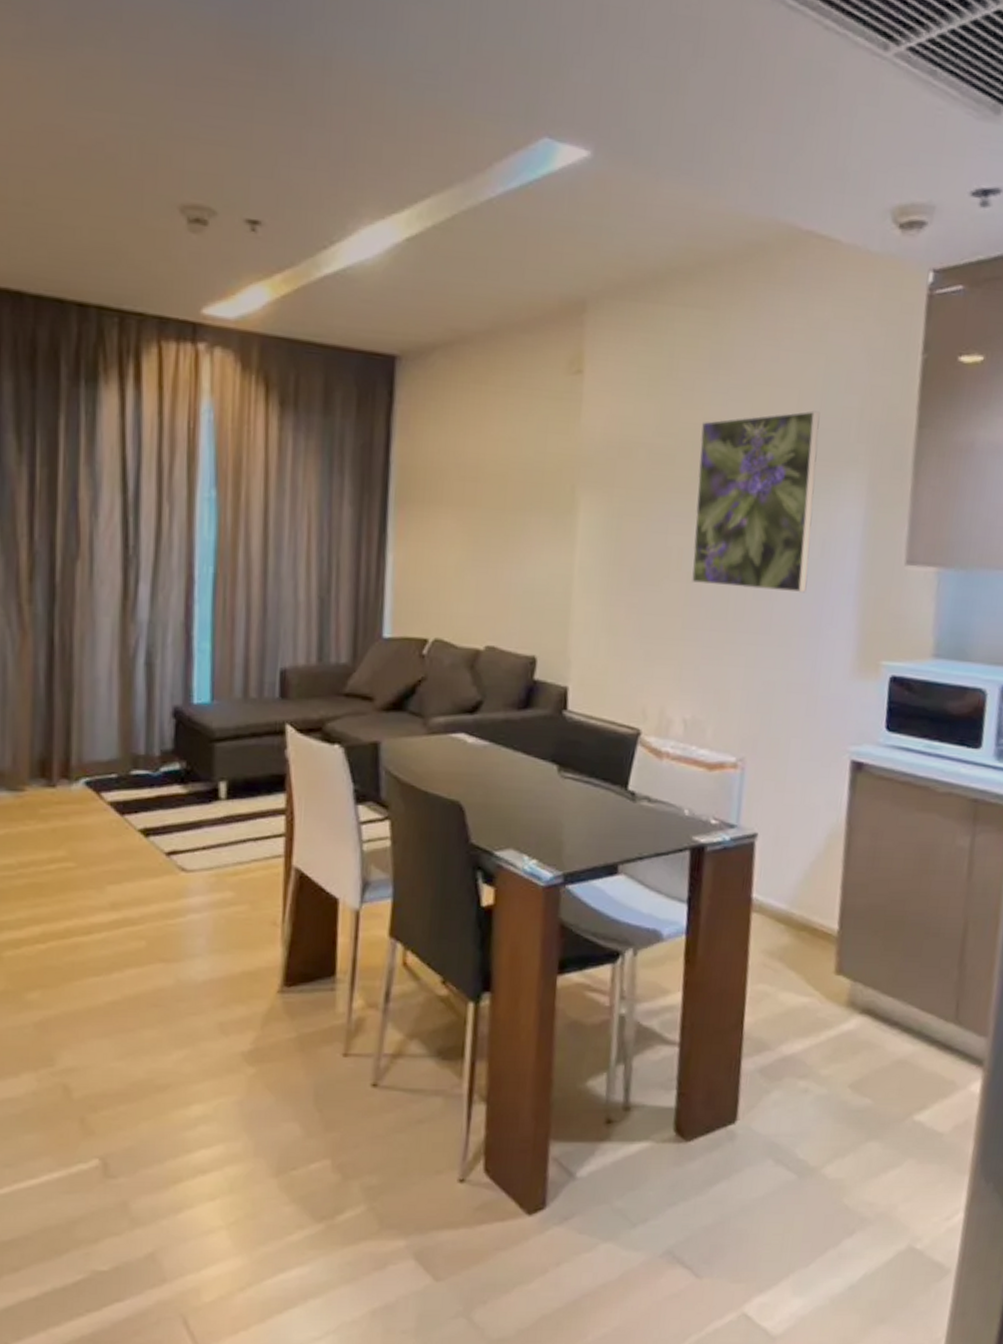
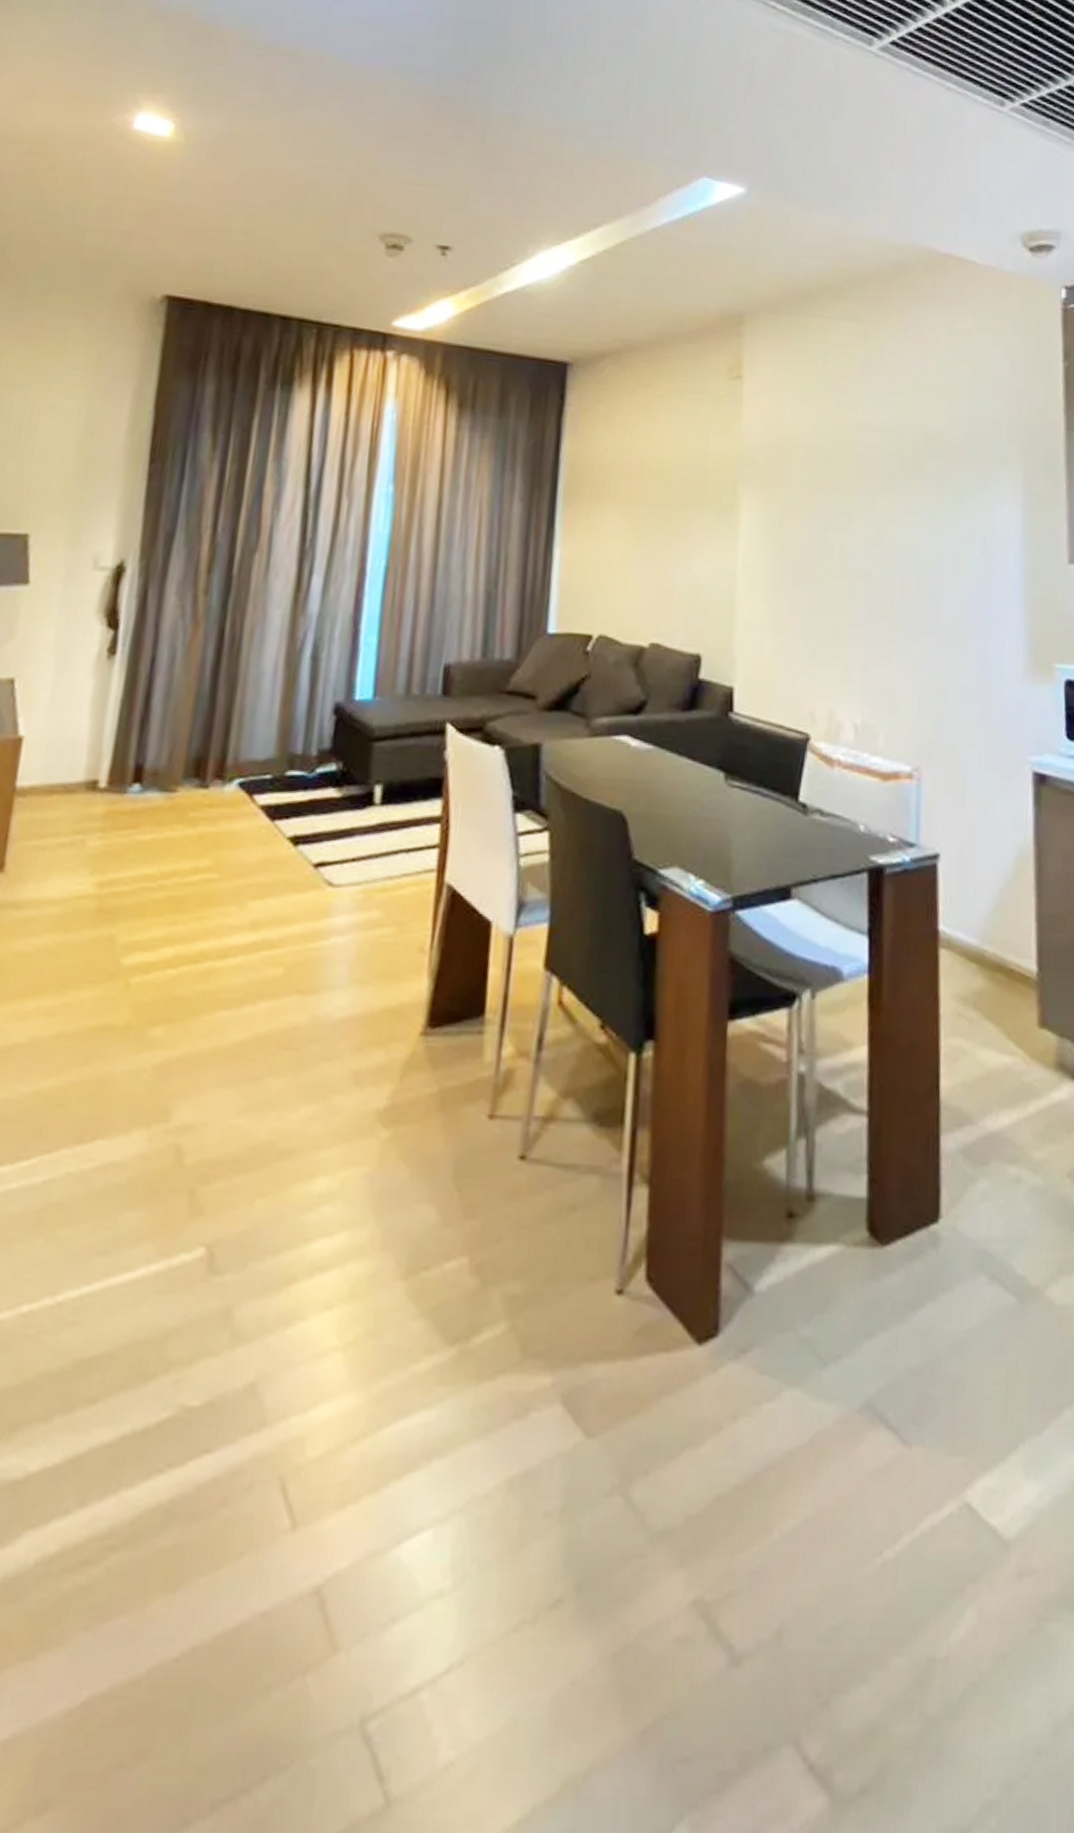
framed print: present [692,410,820,593] -> none [854,413,972,592]

